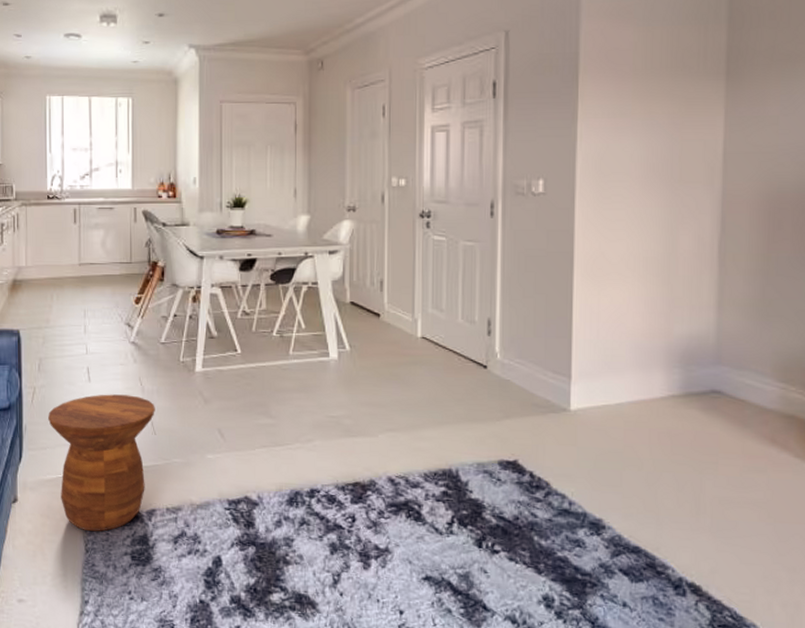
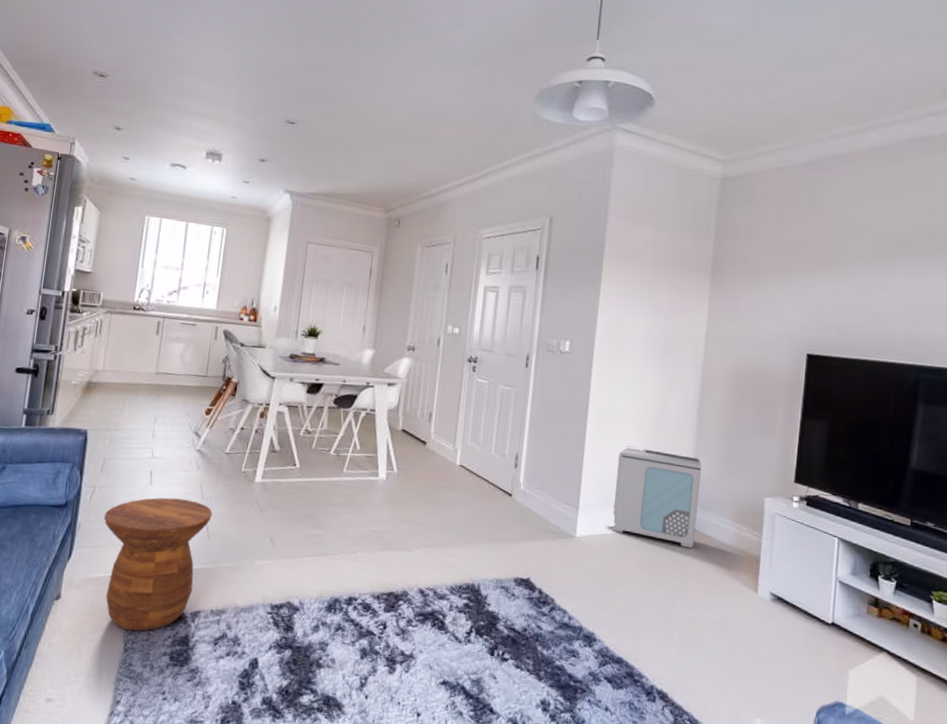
air purifier: none [611,299,729,416] -> present [609,446,702,549]

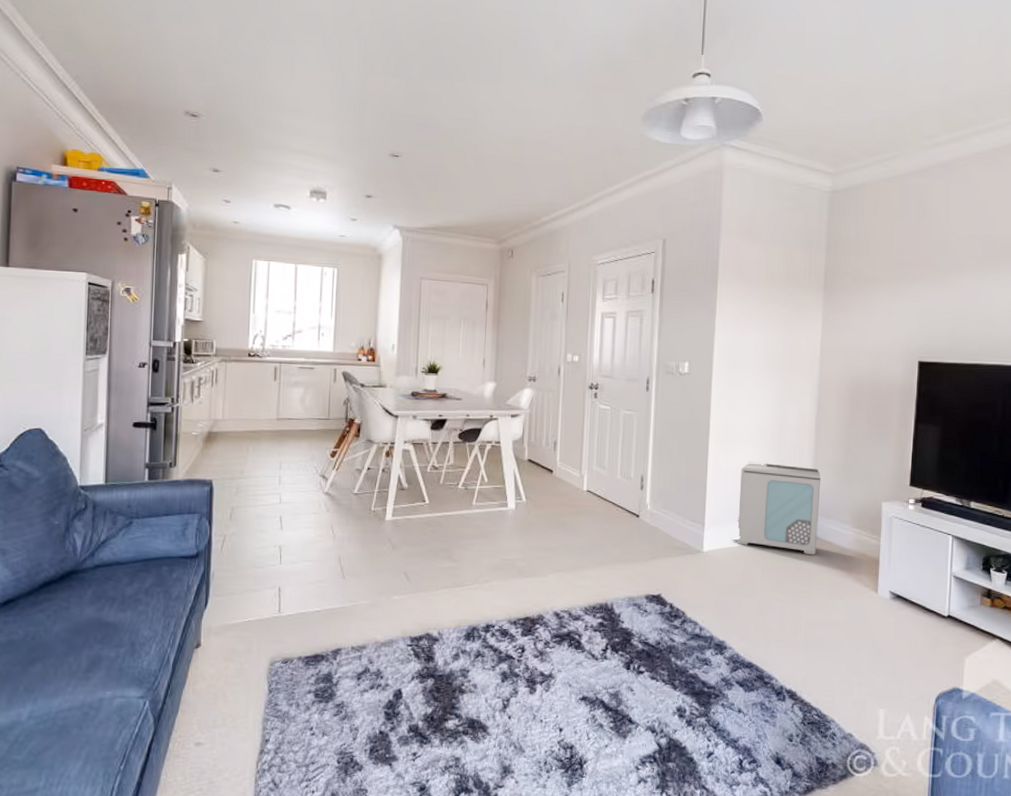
side table: present [104,497,212,632] -> none [237,541,345,673]

